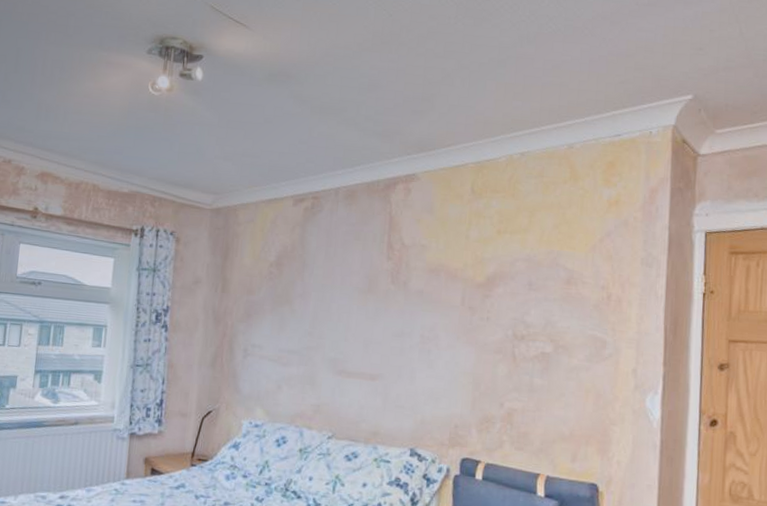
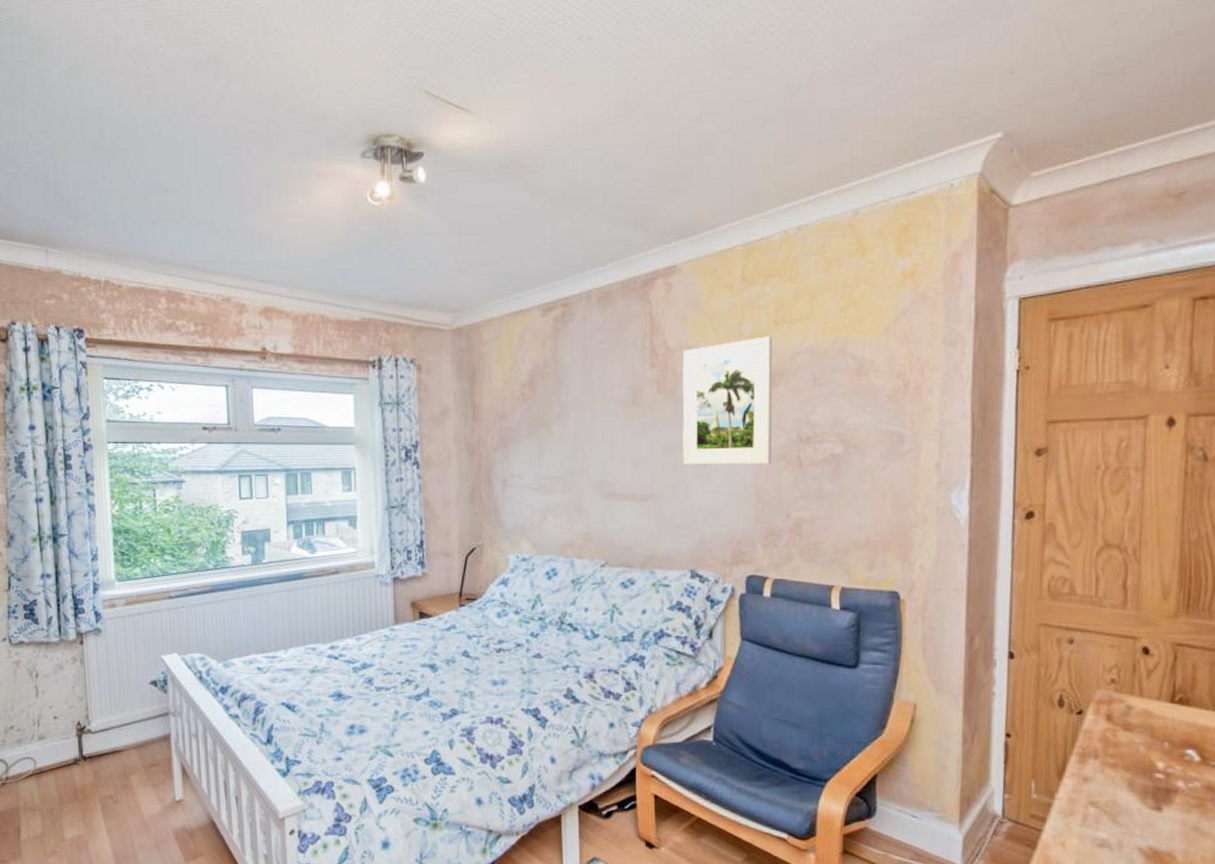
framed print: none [409,243,496,356] -> present [682,336,773,465]

